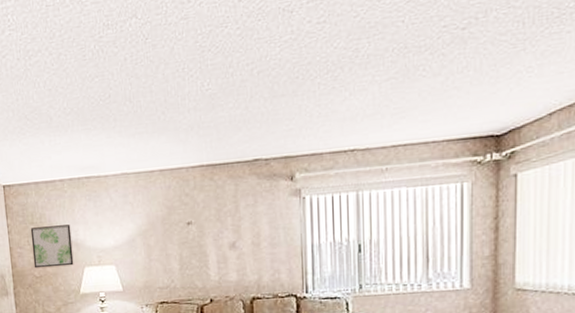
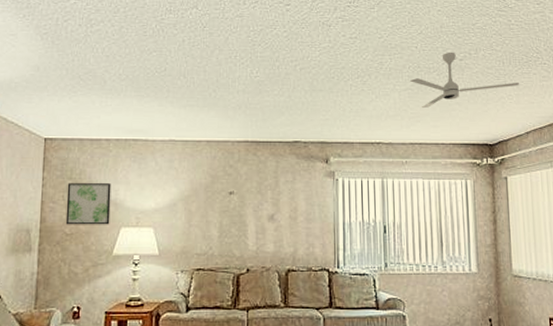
ceiling fan: none [394,19,546,100] -> present [410,52,520,108]

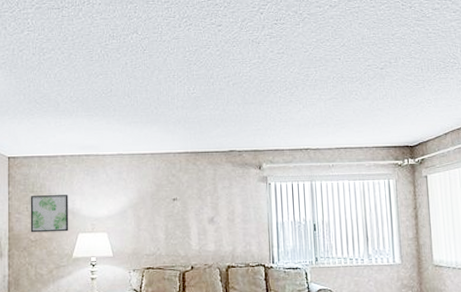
ceiling fan: present [410,52,520,108] -> none [334,61,438,115]

